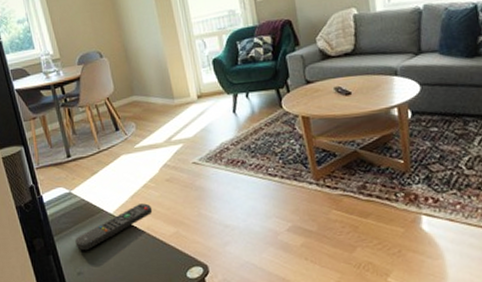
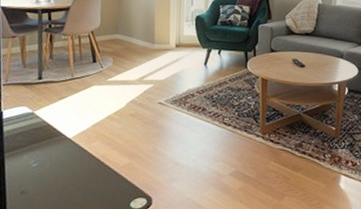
remote control: present [75,203,153,251] -> none [25,133,112,171]

